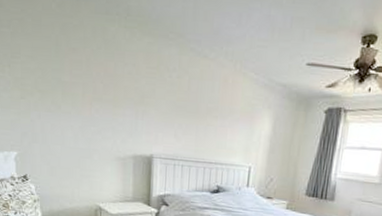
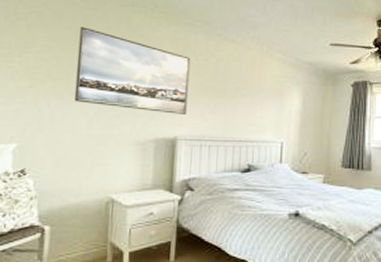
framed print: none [58,35,164,134] -> present [74,26,191,116]

